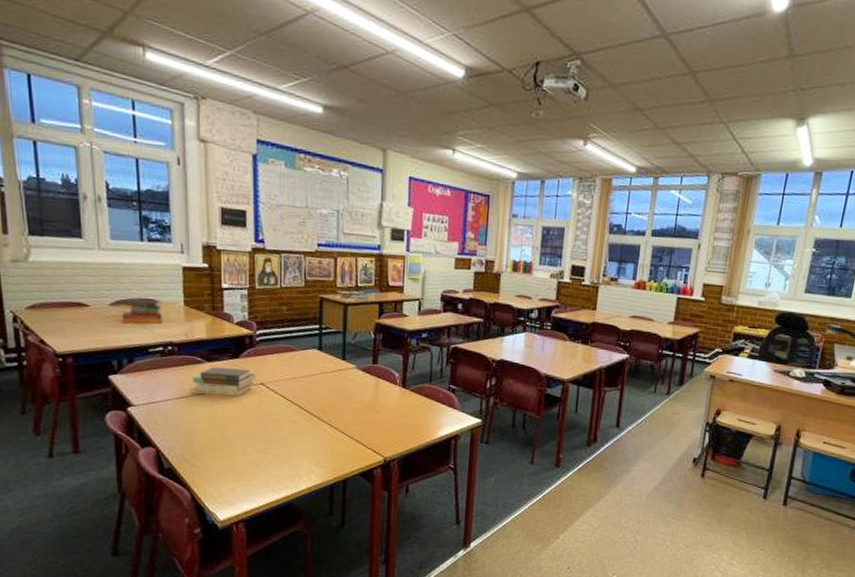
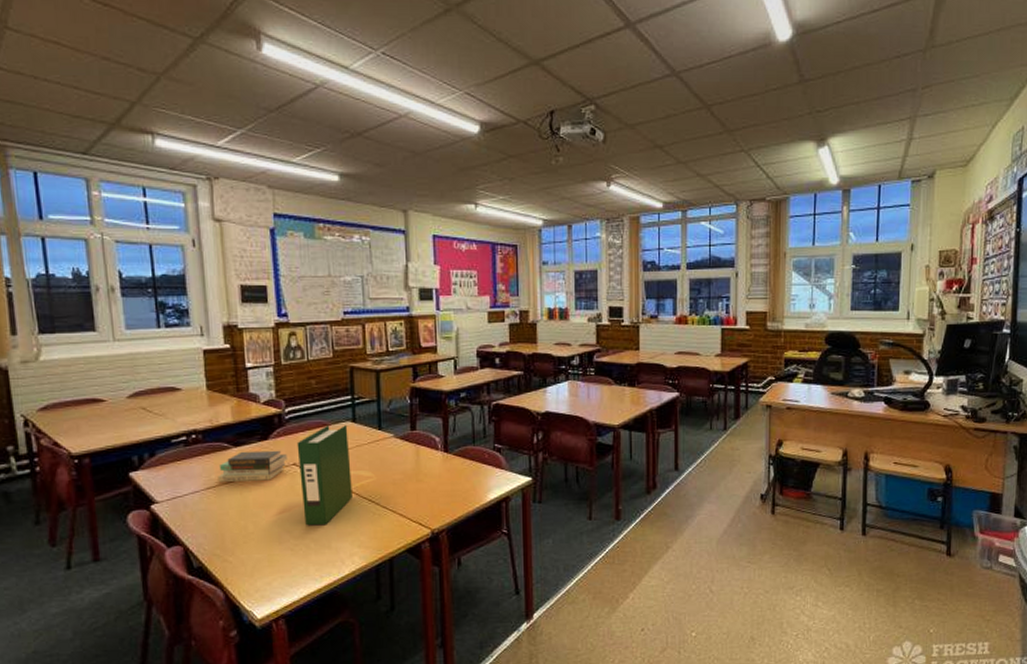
books: present [122,299,162,324] -> none [141,387,185,415]
binder: none [265,351,314,443] -> present [297,425,352,526]

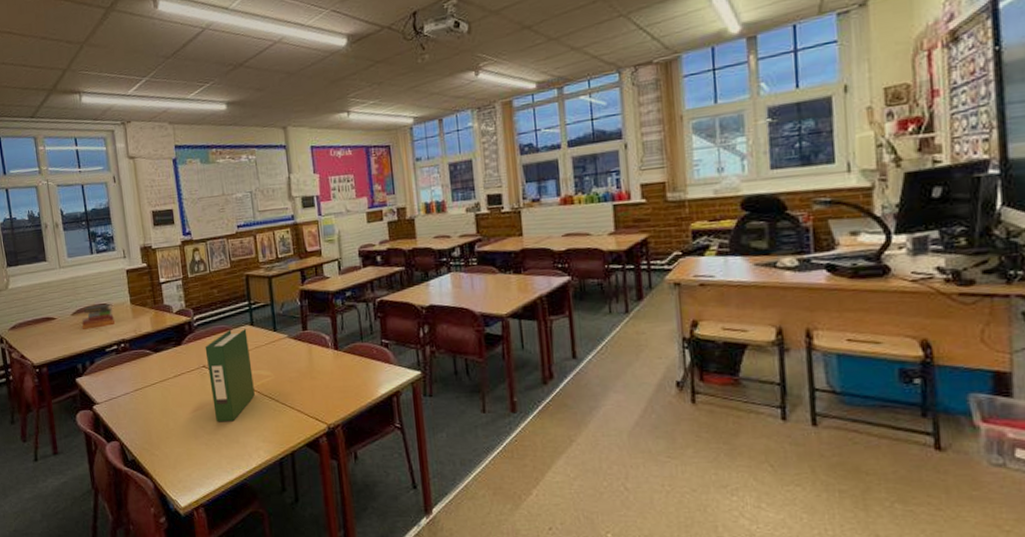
books: none [141,387,185,415] -> present [82,303,115,329]
books: present [218,450,289,482] -> none [143,354,199,384]

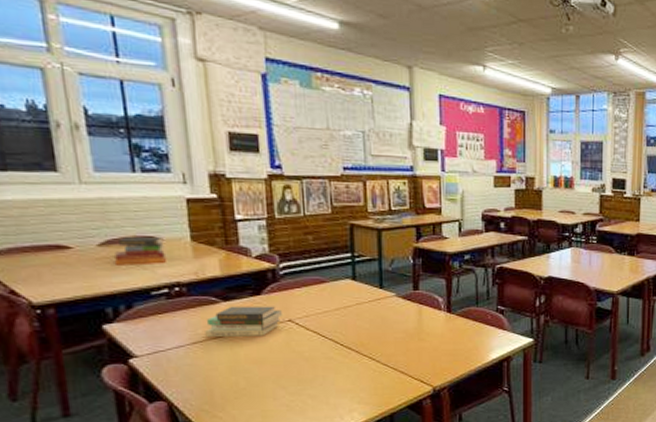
books: none [143,354,199,384] -> present [205,306,283,337]
binder: present [205,329,255,422] -> none [292,283,352,382]

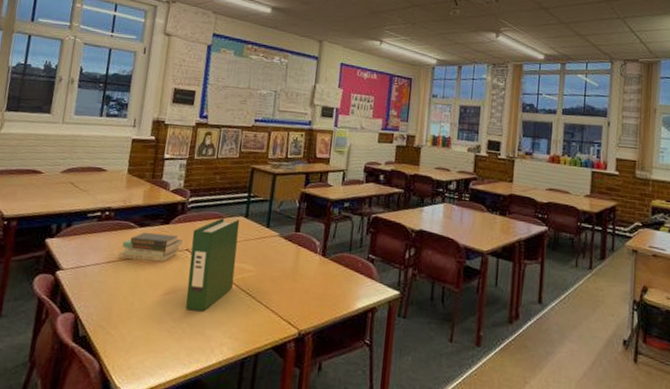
books: present [114,236,166,265] -> none [69,167,108,191]
binder: none [292,283,352,382] -> present [186,218,240,312]

